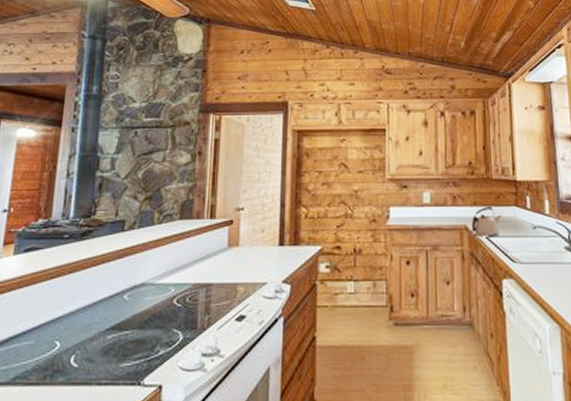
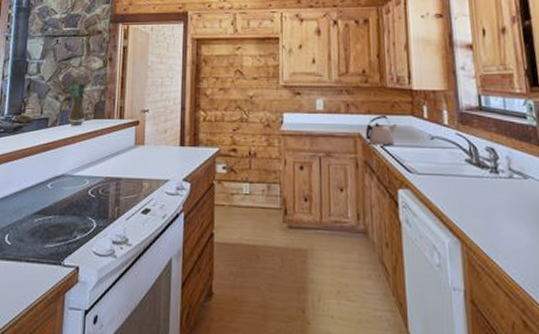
vase: none [148,176,172,229] -> present [67,79,87,127]

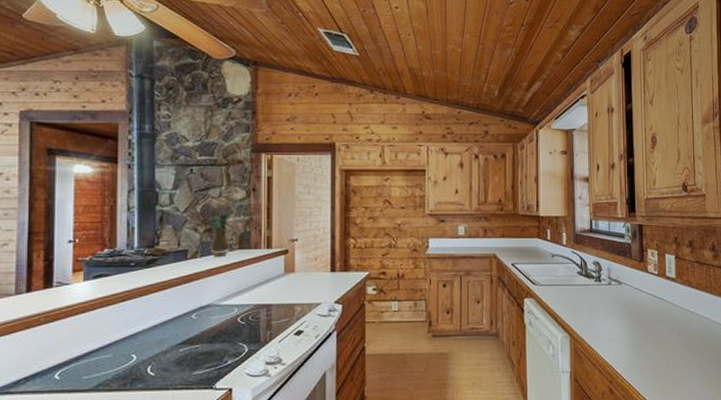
kettle: present [365,114,398,145] -> none [499,237,526,263]

